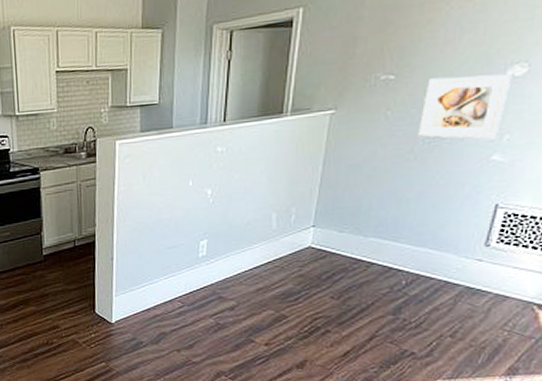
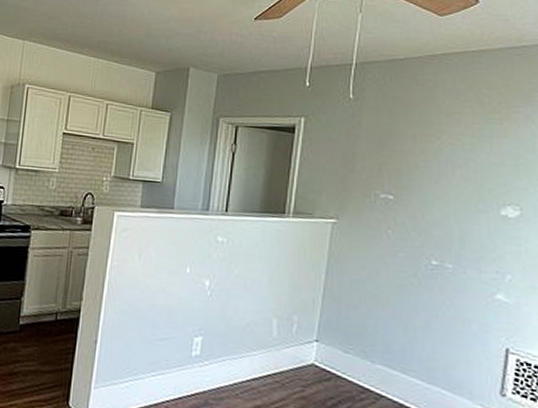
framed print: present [417,73,513,139] -> none [419,205,506,277]

